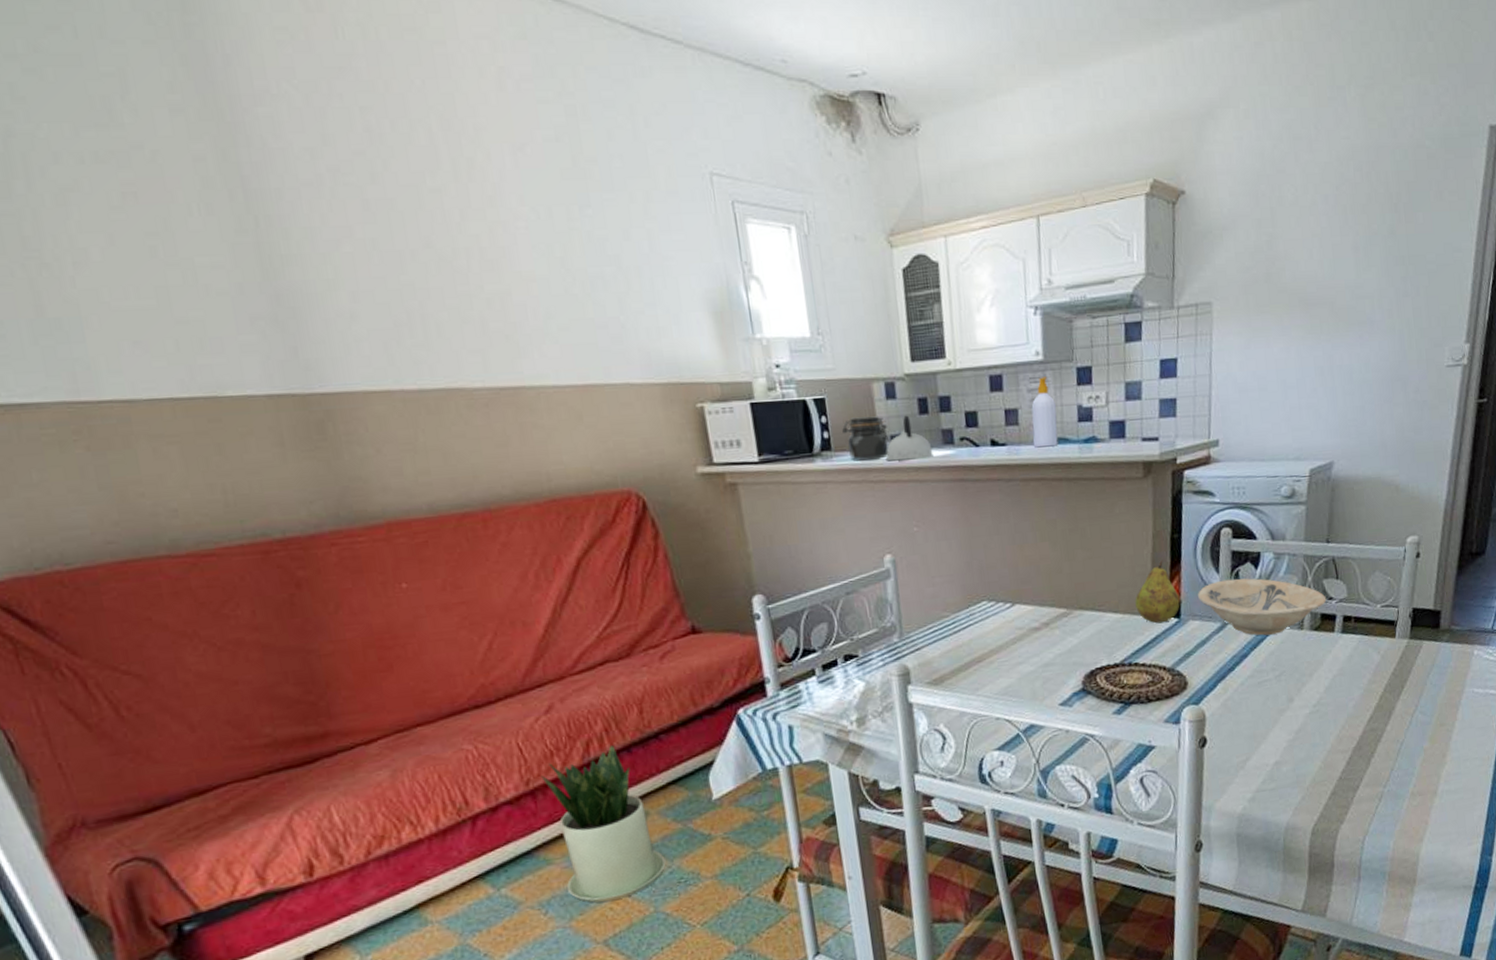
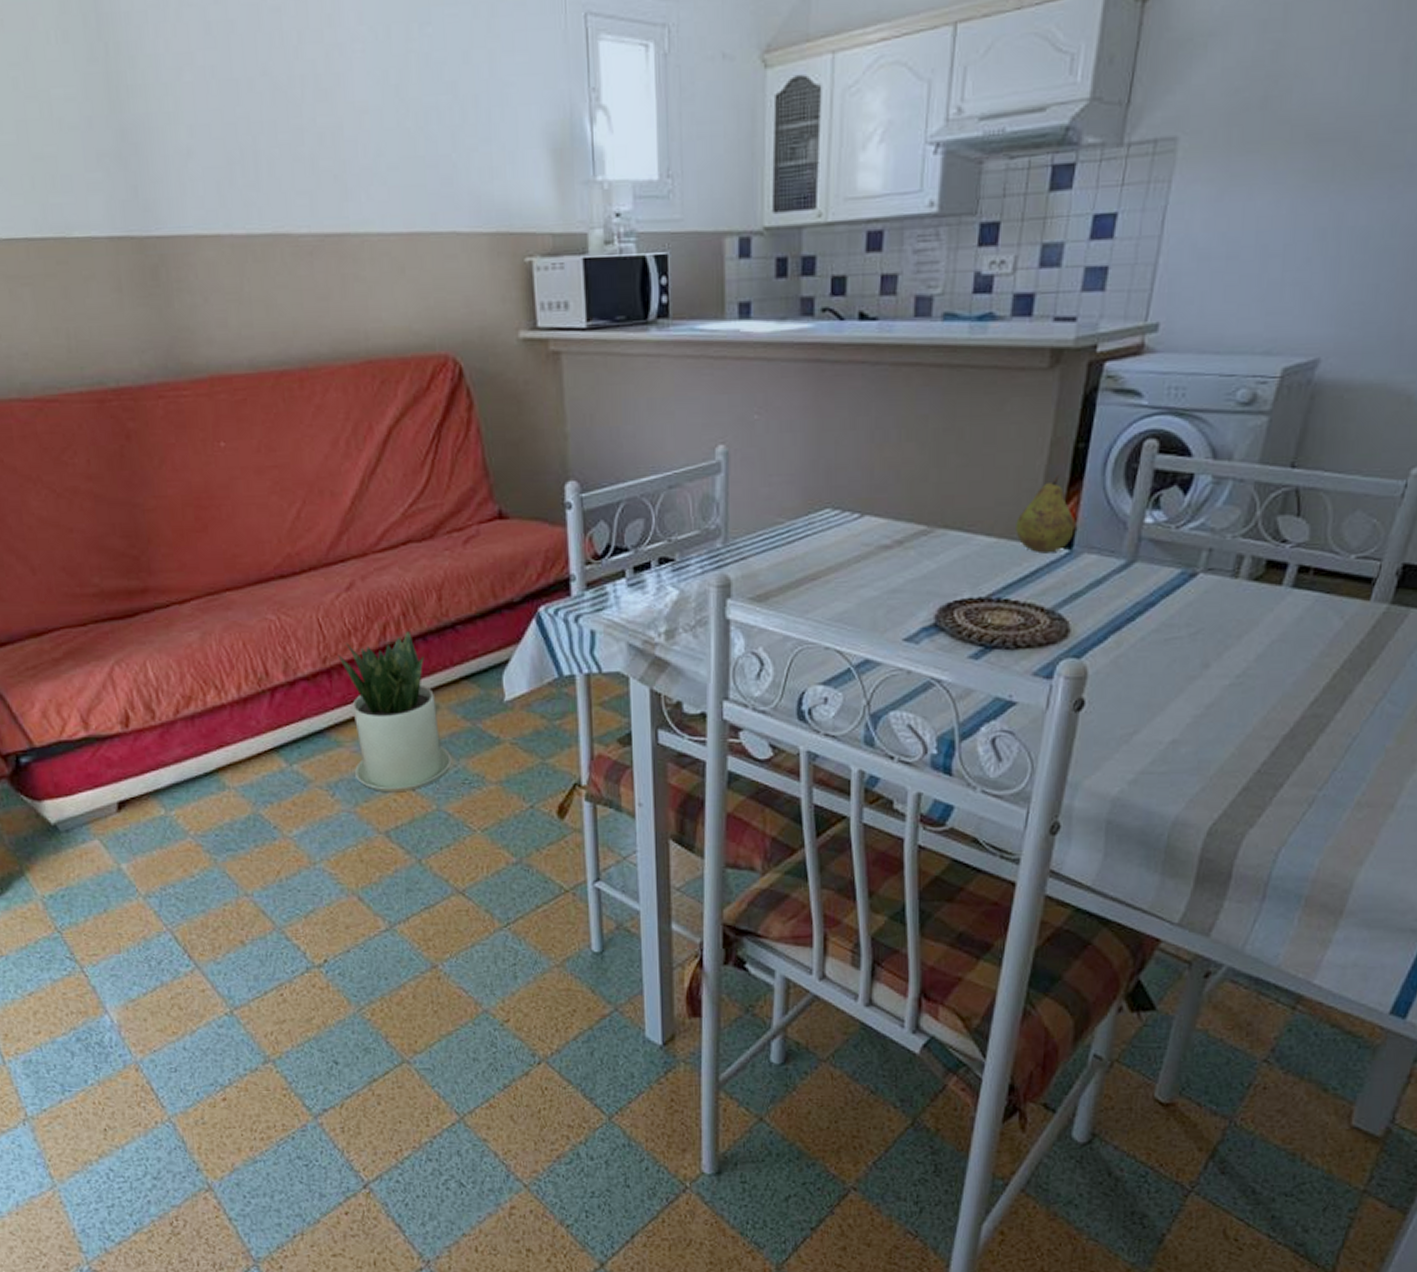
jar: present [842,416,890,462] -> none [684,278,738,333]
kettle: present [885,415,934,462] -> none [730,278,787,334]
soap bottle: present [1031,377,1058,448] -> none [911,234,946,324]
bowl: present [1198,578,1327,636] -> none [1100,505,1278,581]

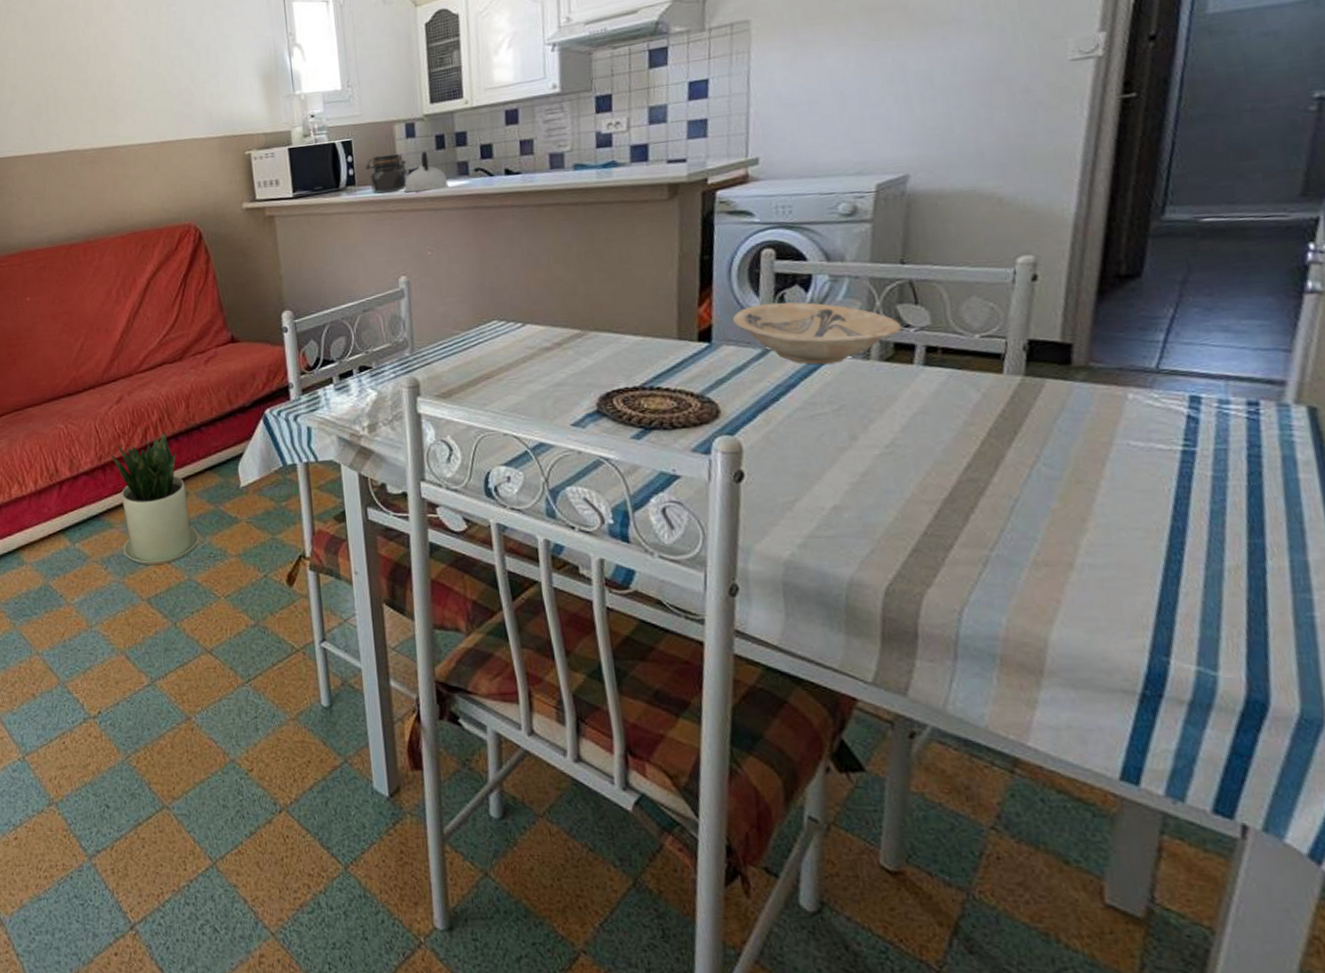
jar: none [684,278,738,333] -> present [366,153,409,194]
kettle: none [730,278,787,334] -> present [403,151,449,193]
fruit: present [1016,474,1075,554] -> none [658,282,711,348]
bowl: none [1100,505,1278,581] -> present [733,302,902,365]

